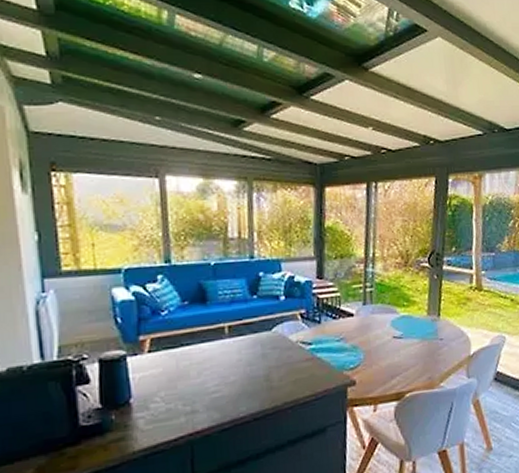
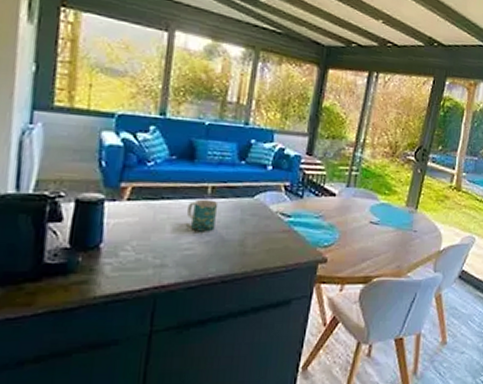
mug: none [207,339,238,374] -> present [186,199,219,232]

